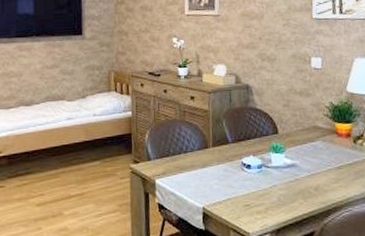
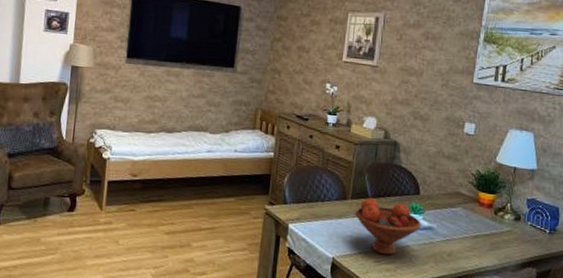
fruit bowl: none [218,142,285,198] -> present [354,197,421,255]

